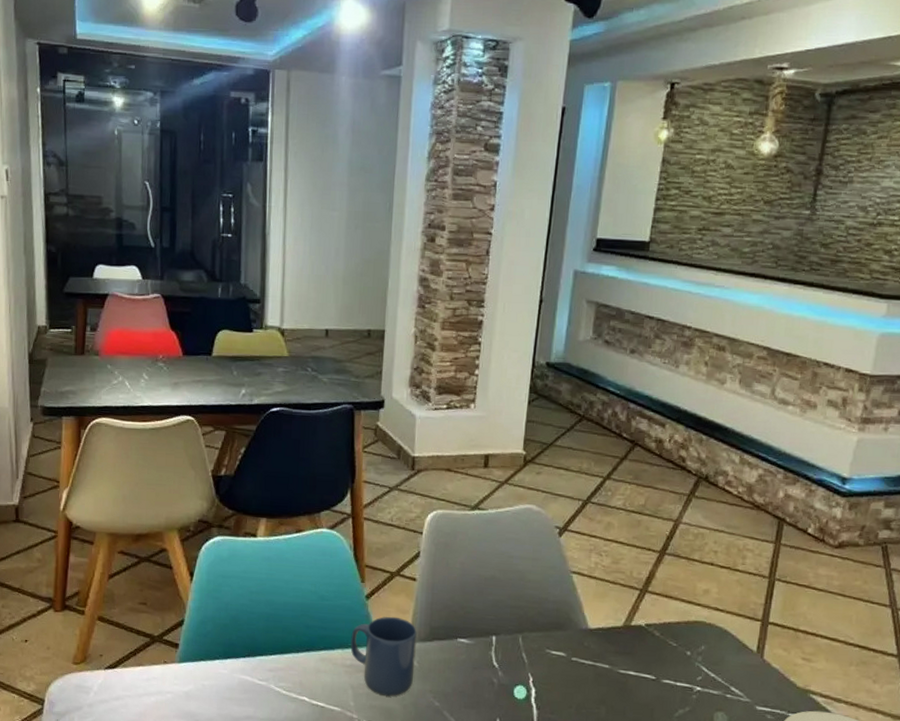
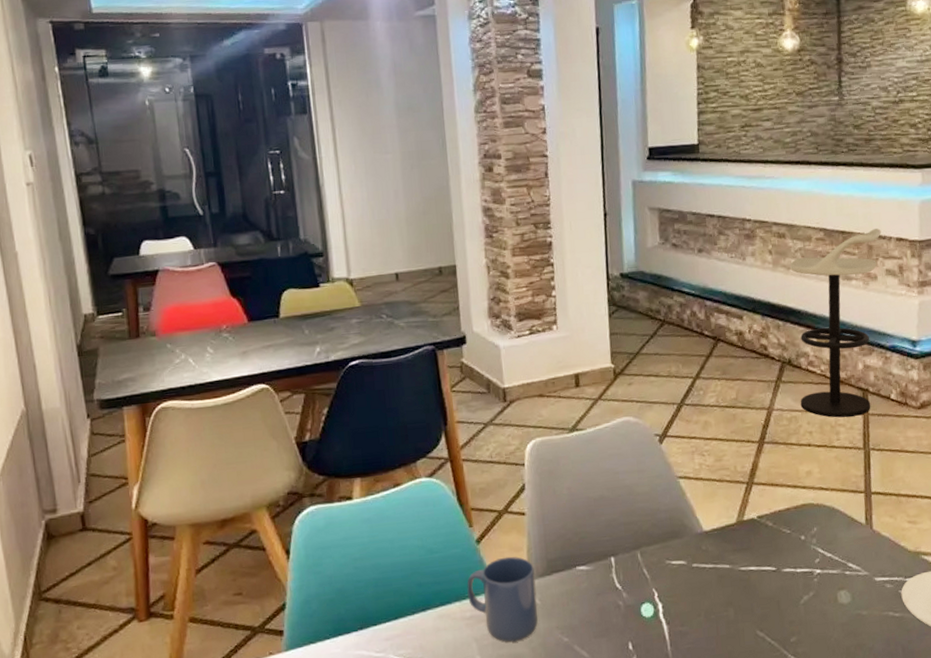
bar stool: none [710,356,830,544] -> present [789,228,881,418]

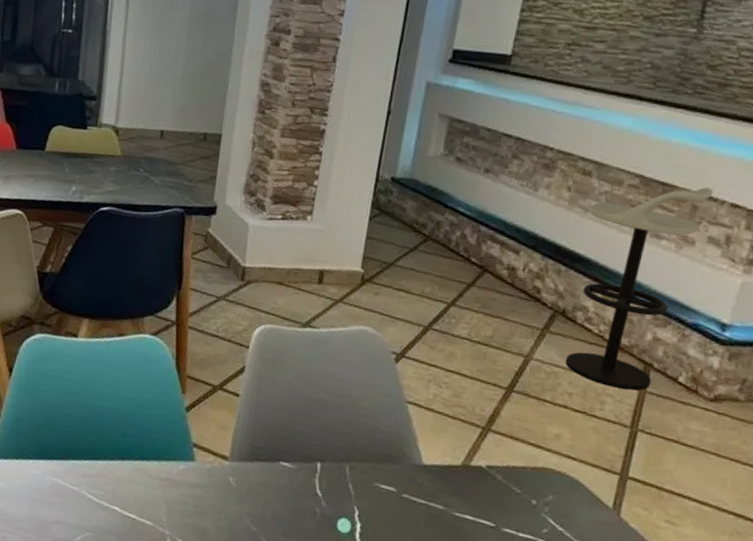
cup: present [466,556,538,642] -> none [166,431,238,516]

